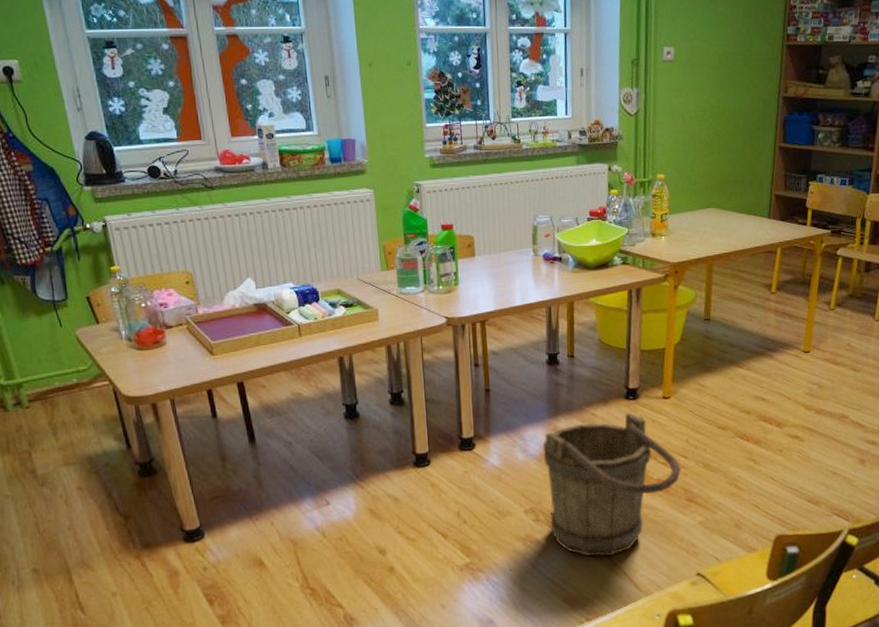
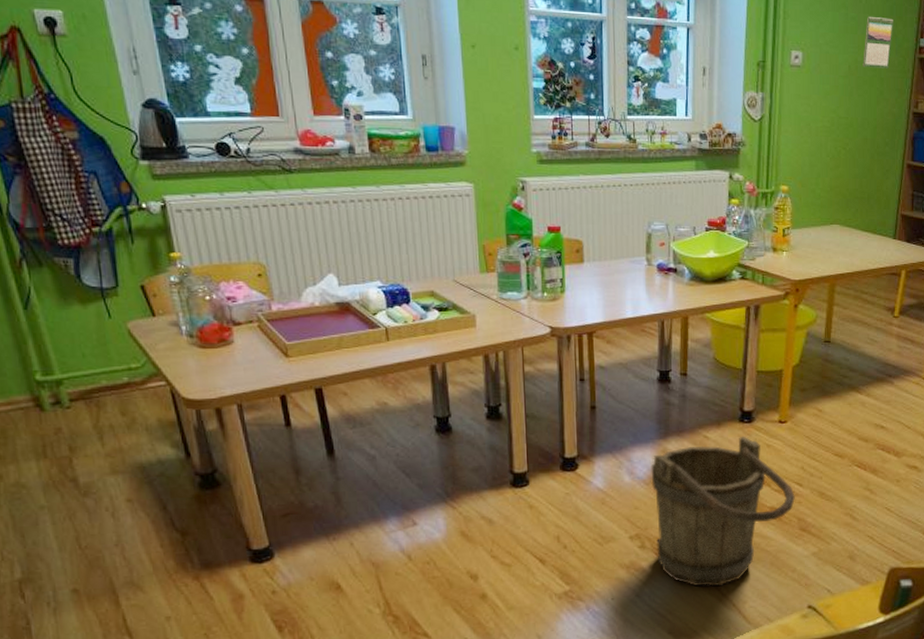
calendar: none [732,9,761,58] -> present [863,16,893,69]

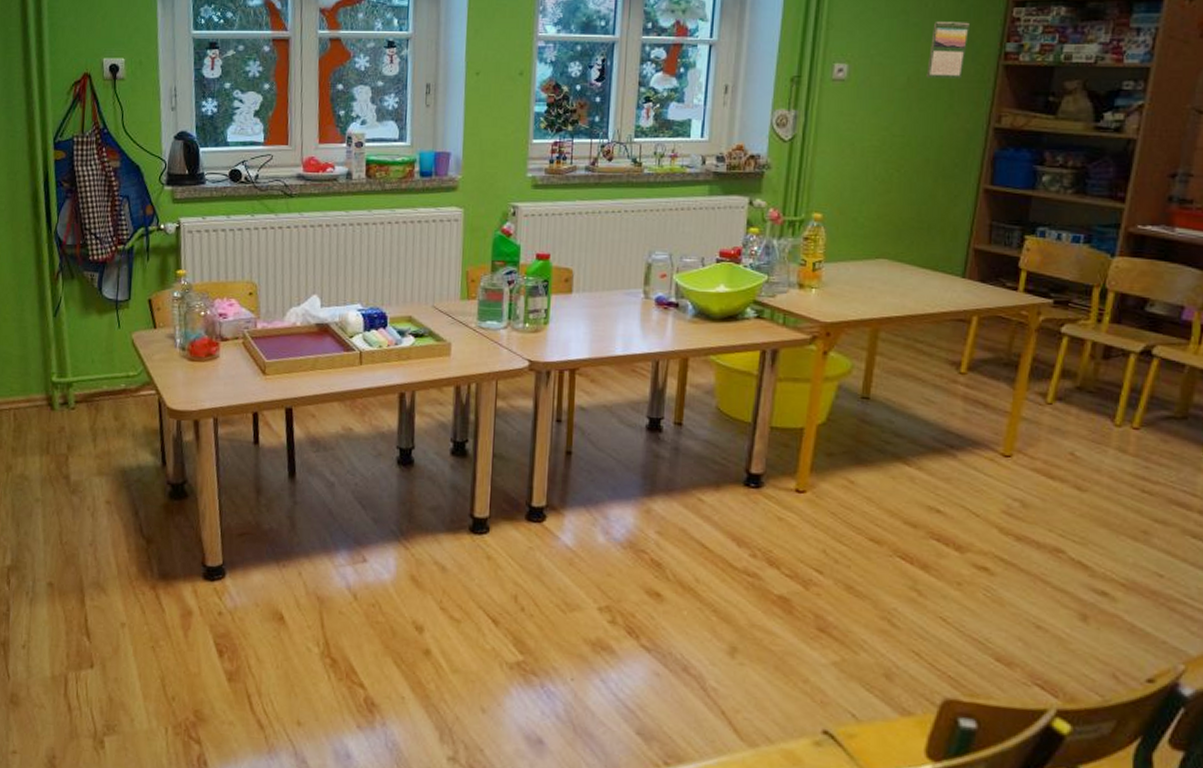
bucket: present [651,436,795,587] -> none [629,503,812,685]

